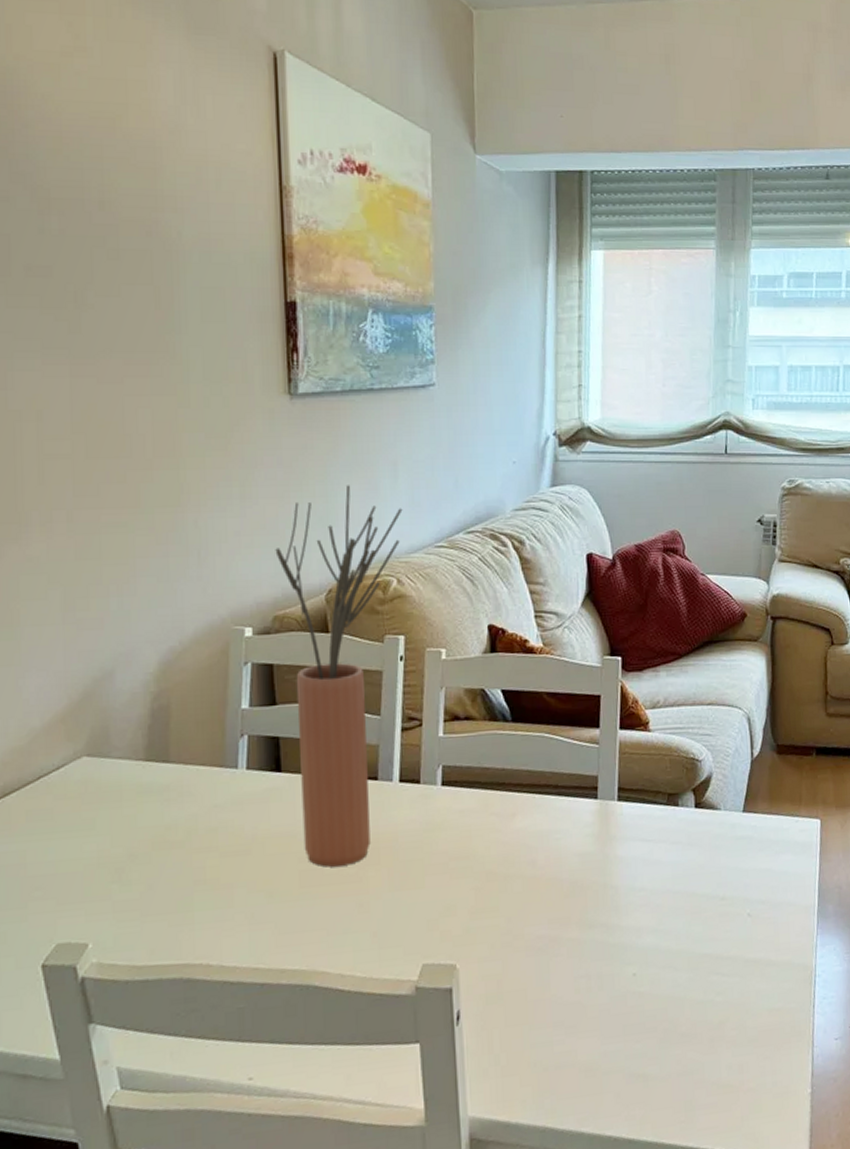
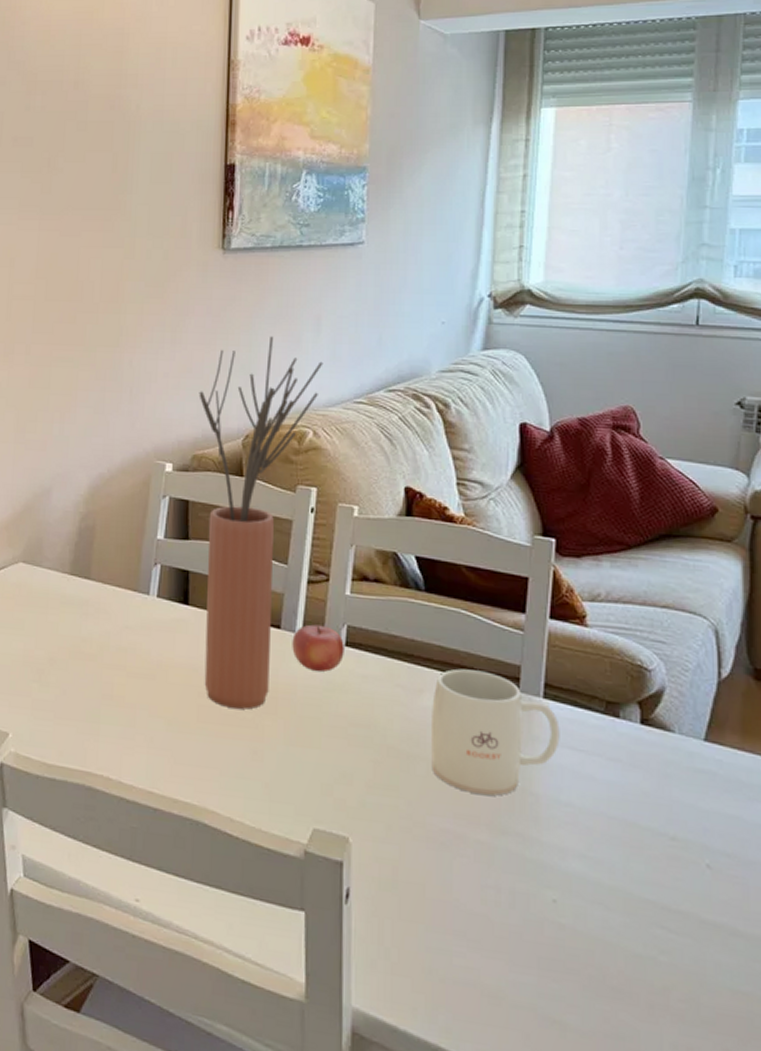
fruit: none [390,769,441,816] -> present [292,624,344,672]
mug: none [523,786,633,898] -> present [431,668,560,796]

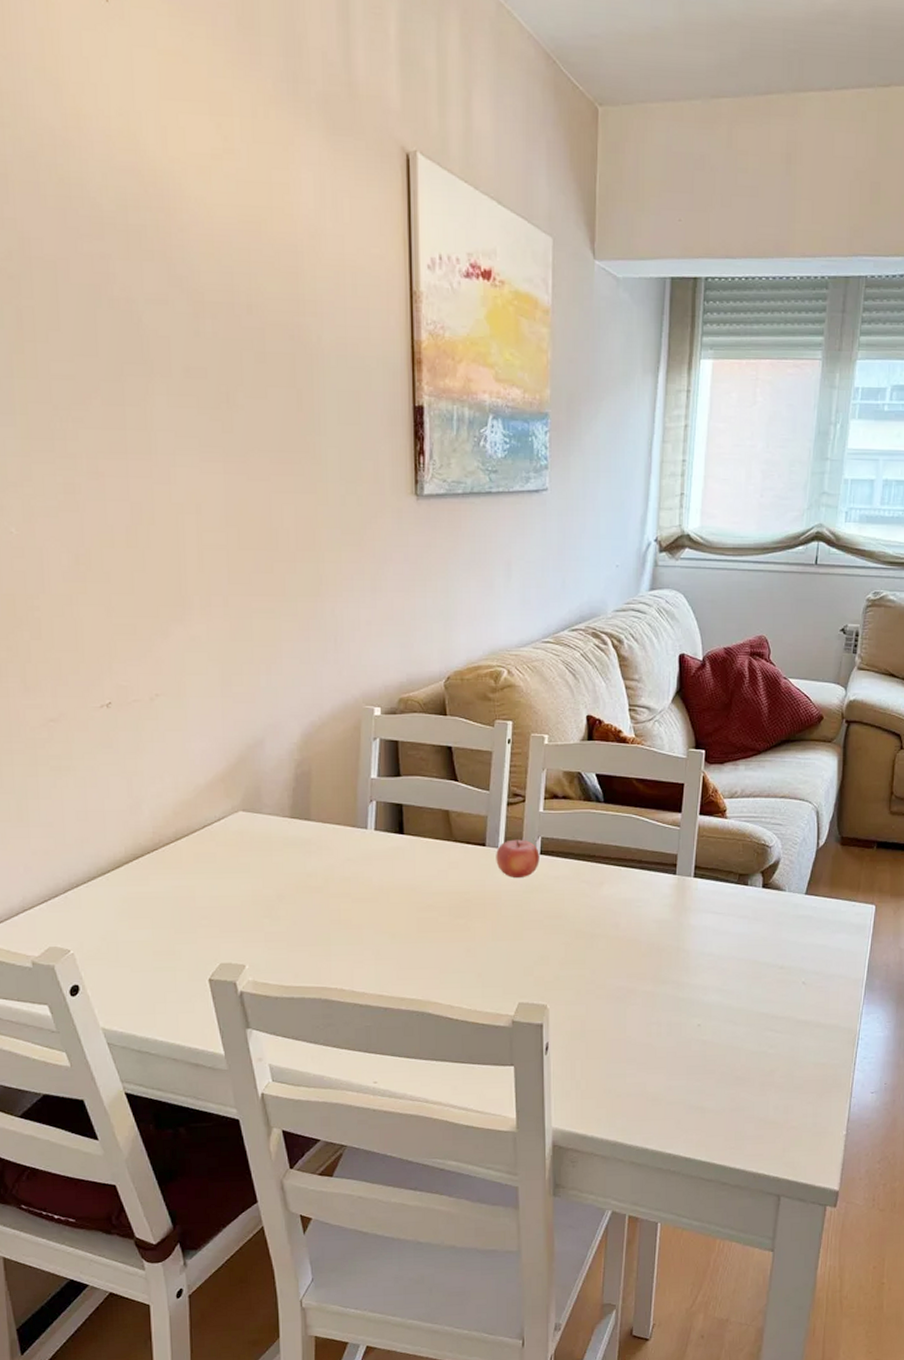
vase: present [199,336,324,710] -> none [401,582,515,917]
mug: present [431,668,560,796] -> none [610,862,705,957]

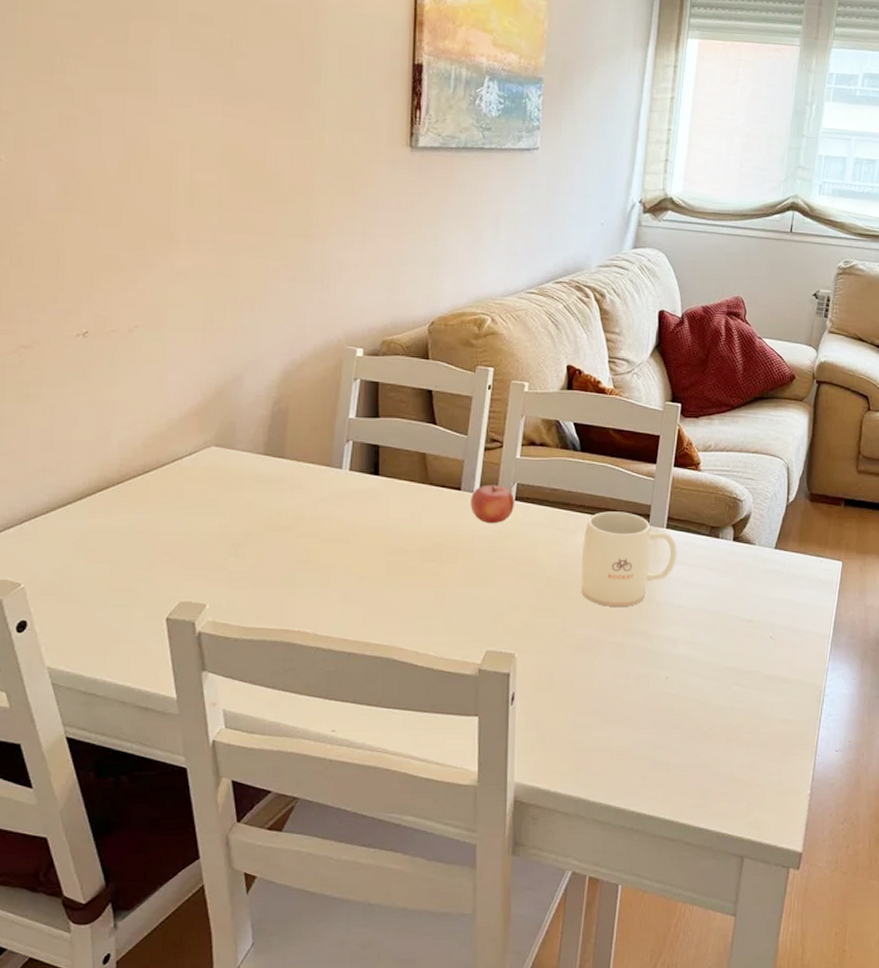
mug: none [610,862,705,957] -> present [581,511,677,606]

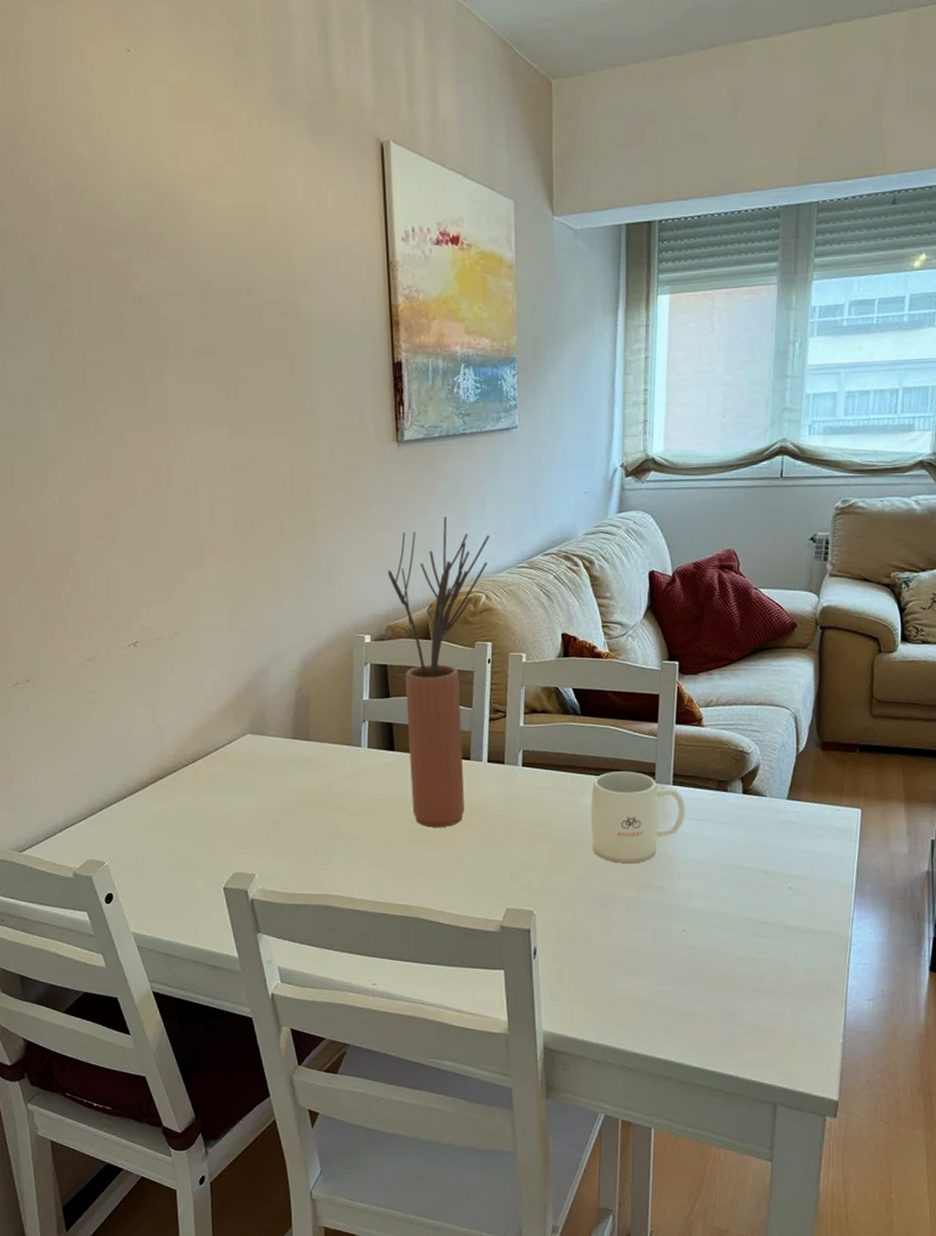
vase: none [388,231,501,561] -> present [387,516,490,827]
fruit: present [470,485,514,524] -> none [480,752,522,790]

